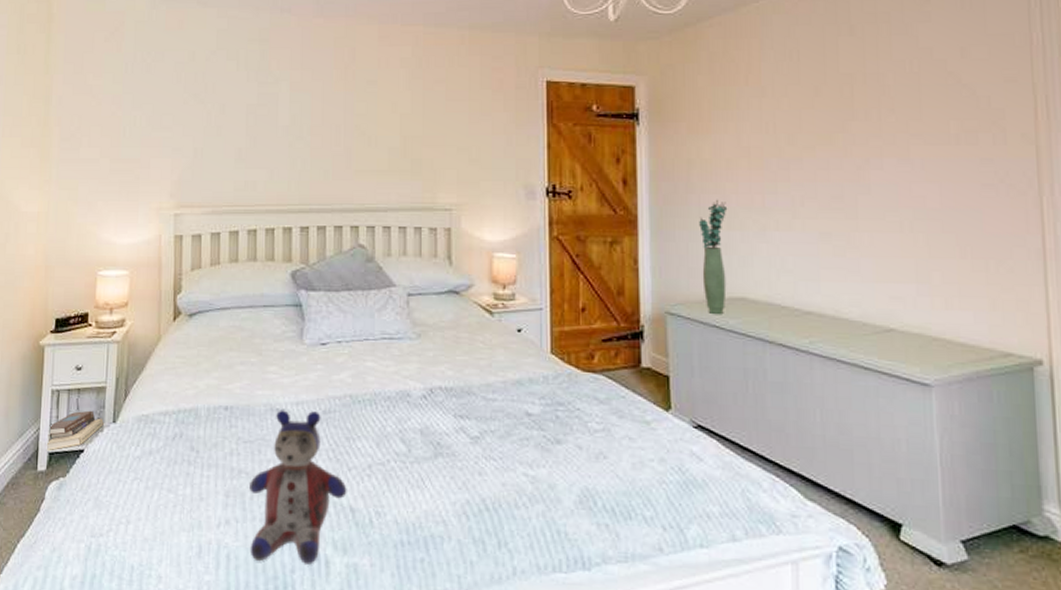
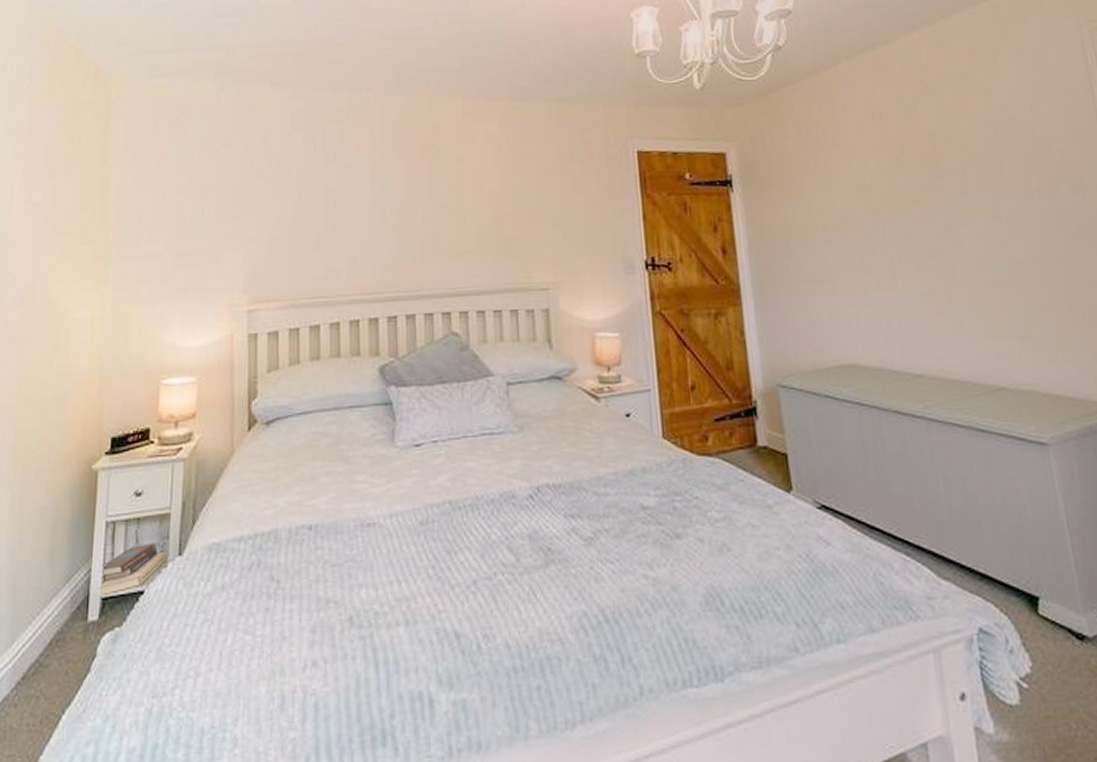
stuffed bear: present [250,410,347,565] -> none [339,523,451,709]
vase: present [699,199,728,315] -> none [802,263,837,385]

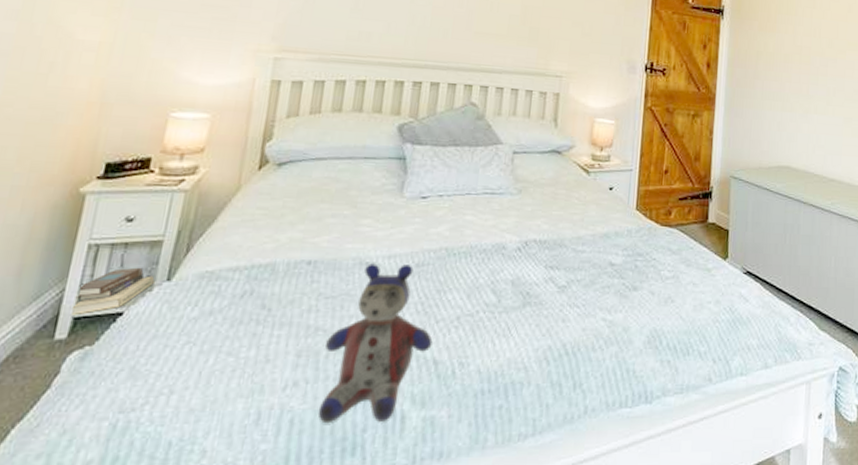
stuffed bear: none [339,523,451,709] -> present [317,263,433,424]

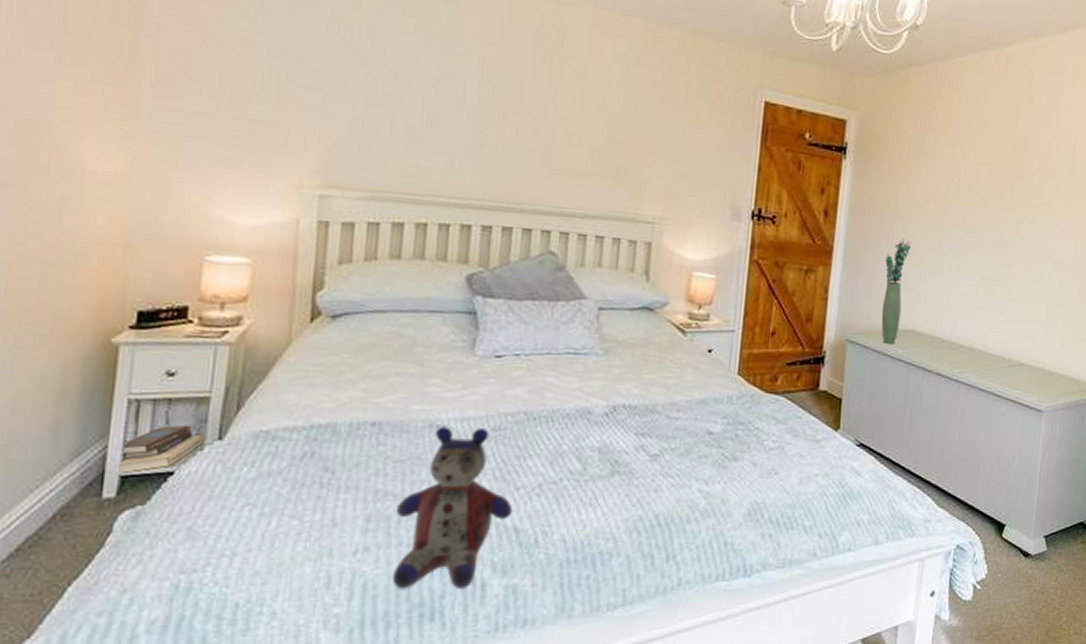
vase: none [760,85,783,180] -> present [881,238,911,345]

